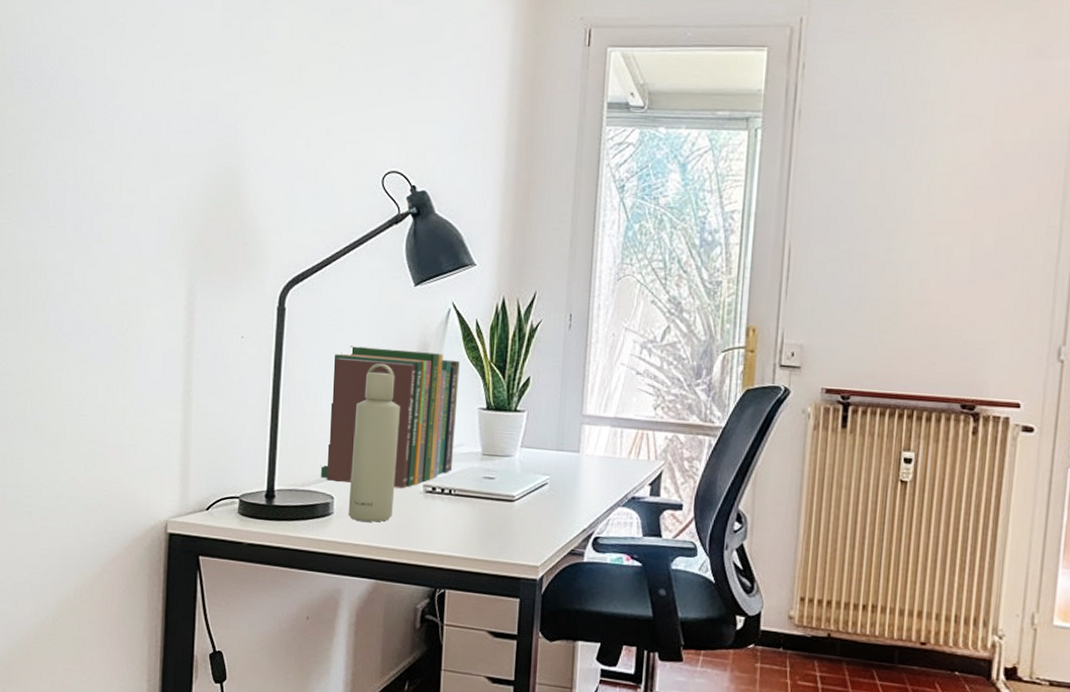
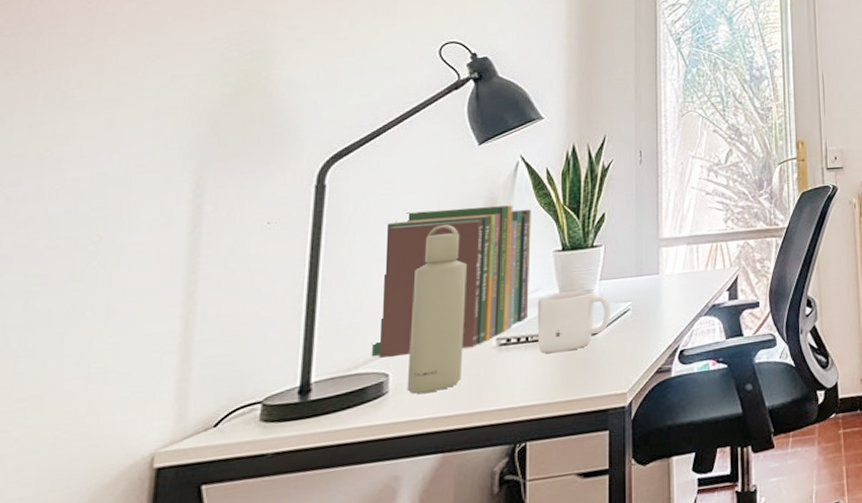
mug: none [459,452,529,513] -> present [537,290,610,354]

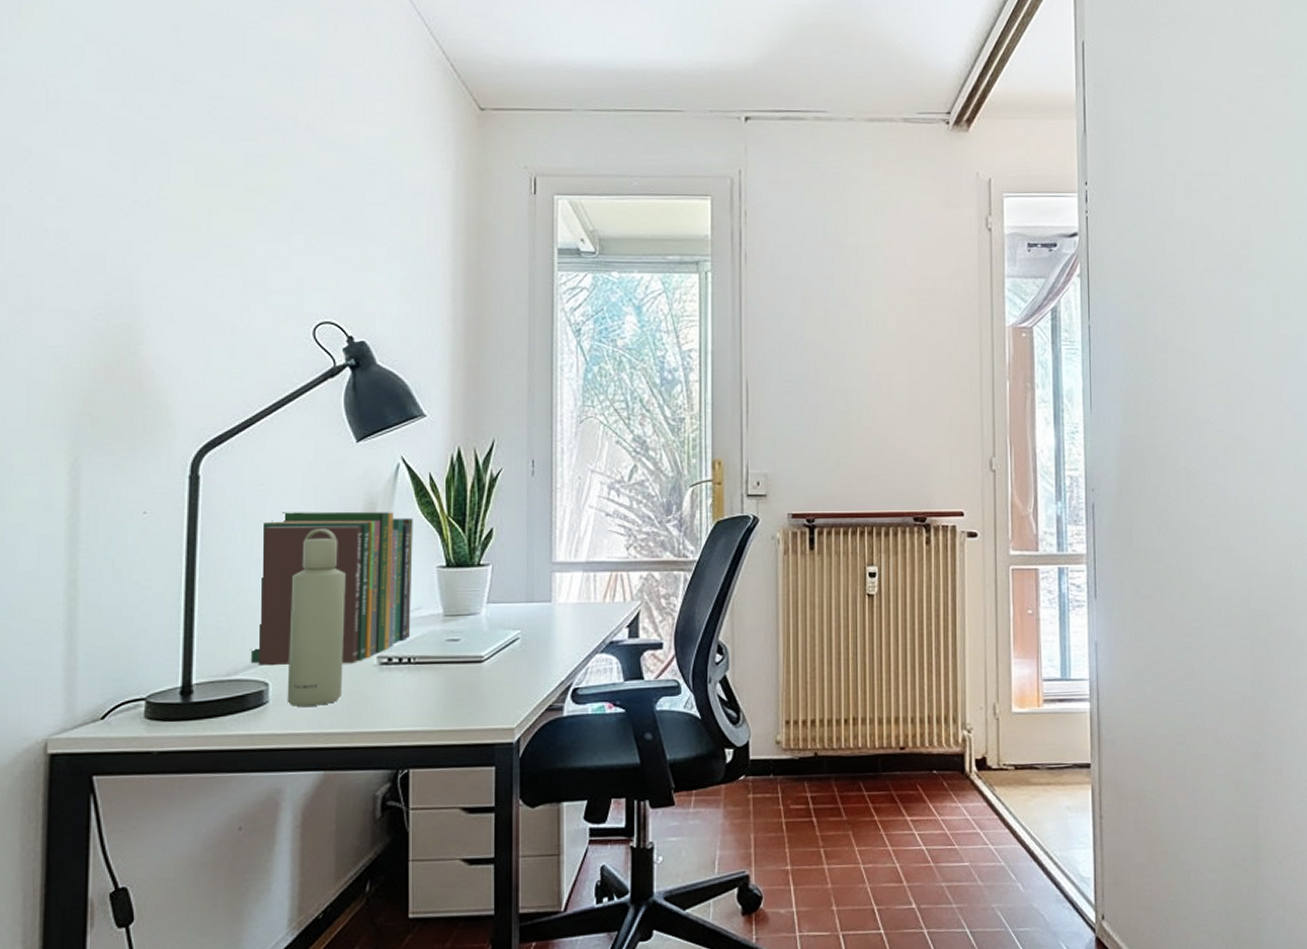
mug: present [537,290,610,354] -> none [420,613,498,678]

